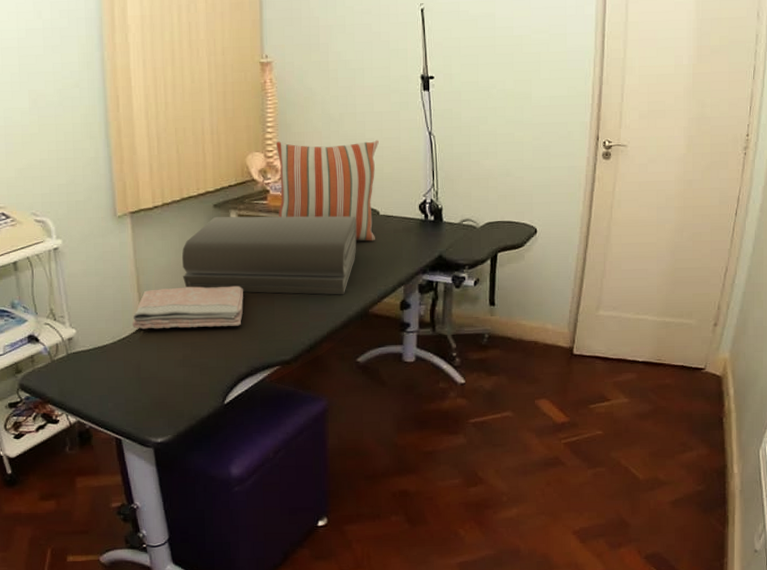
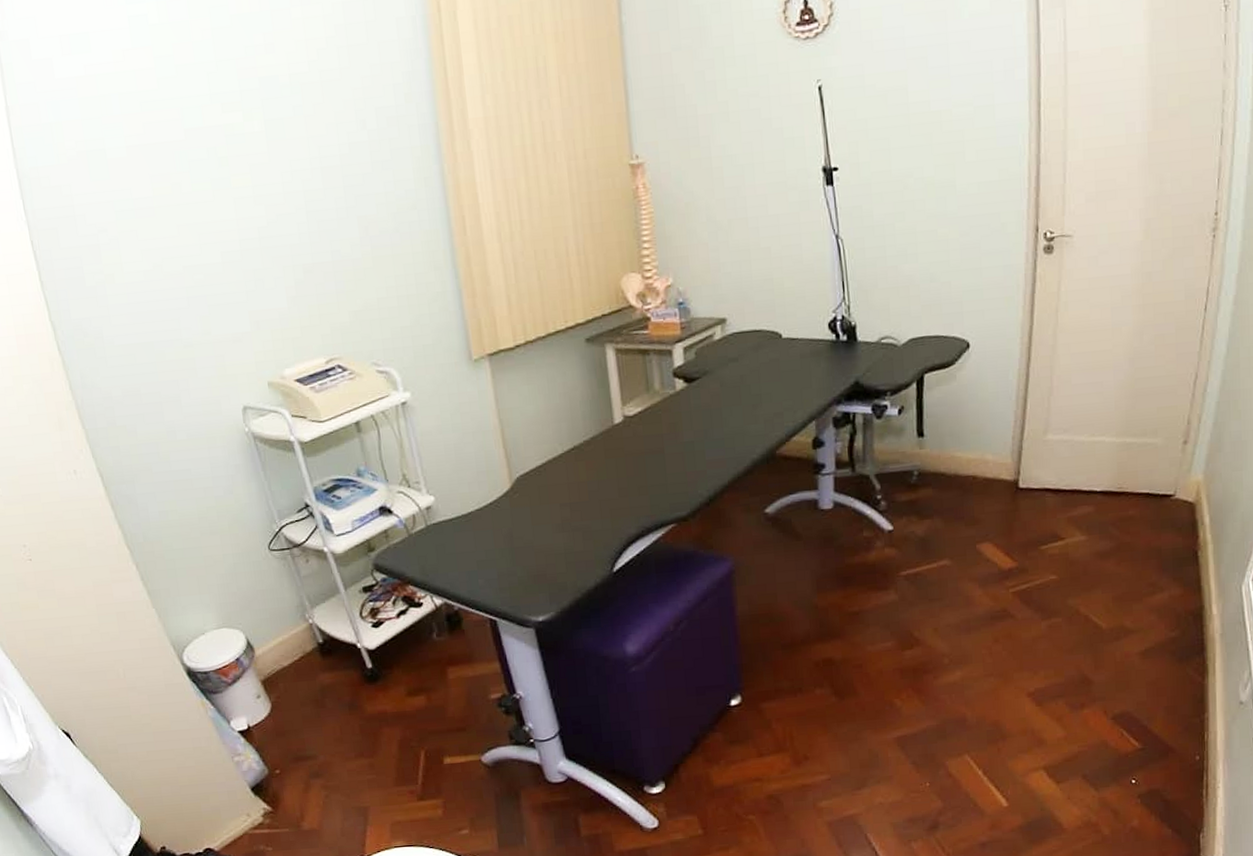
towel: present [132,285,244,330] -> none [499,432,629,492]
towel: present [181,216,357,295] -> none [552,341,758,441]
pillow: present [276,140,379,242] -> none [654,249,779,371]

